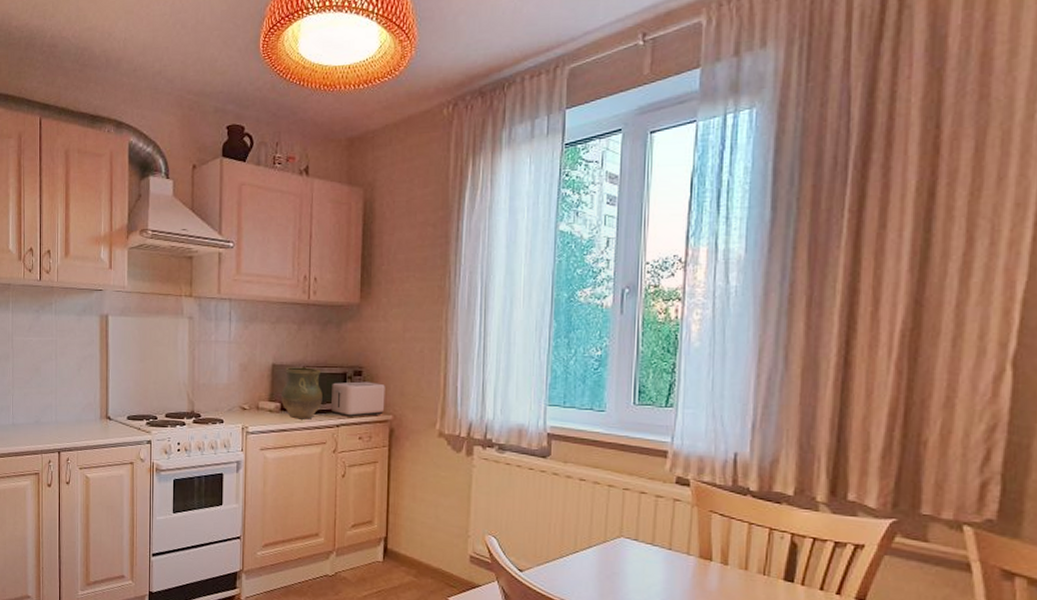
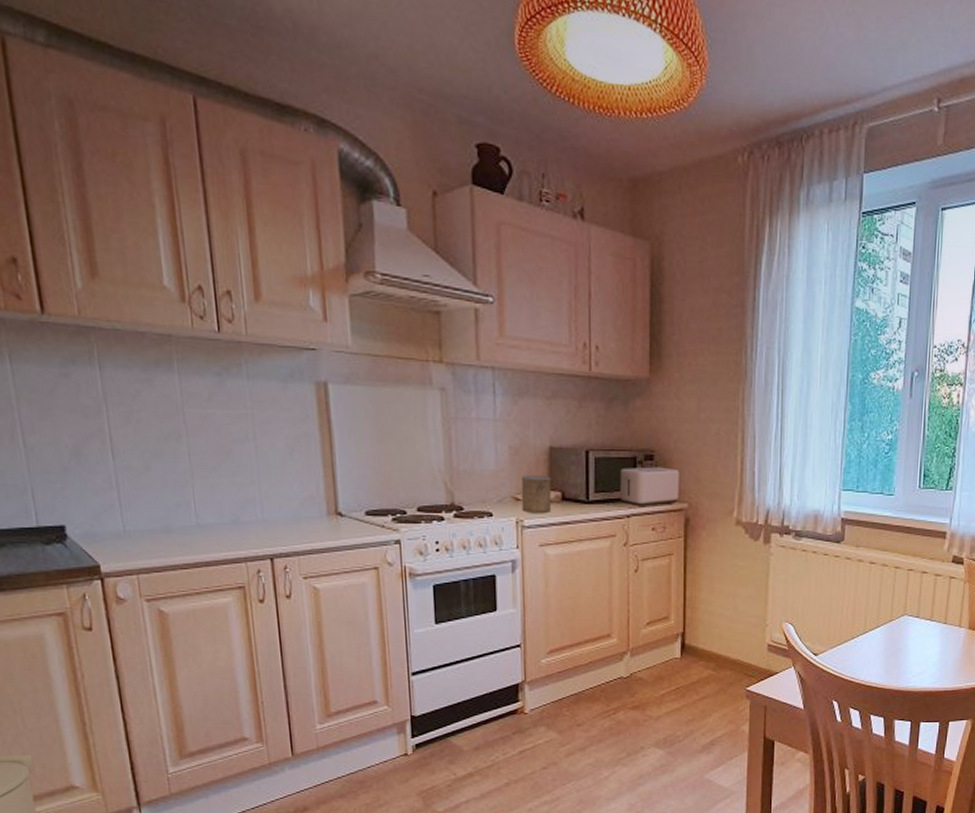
tin can: none [247,388,272,422] -> present [521,475,552,514]
ceramic jug: present [281,367,323,420] -> none [562,450,610,510]

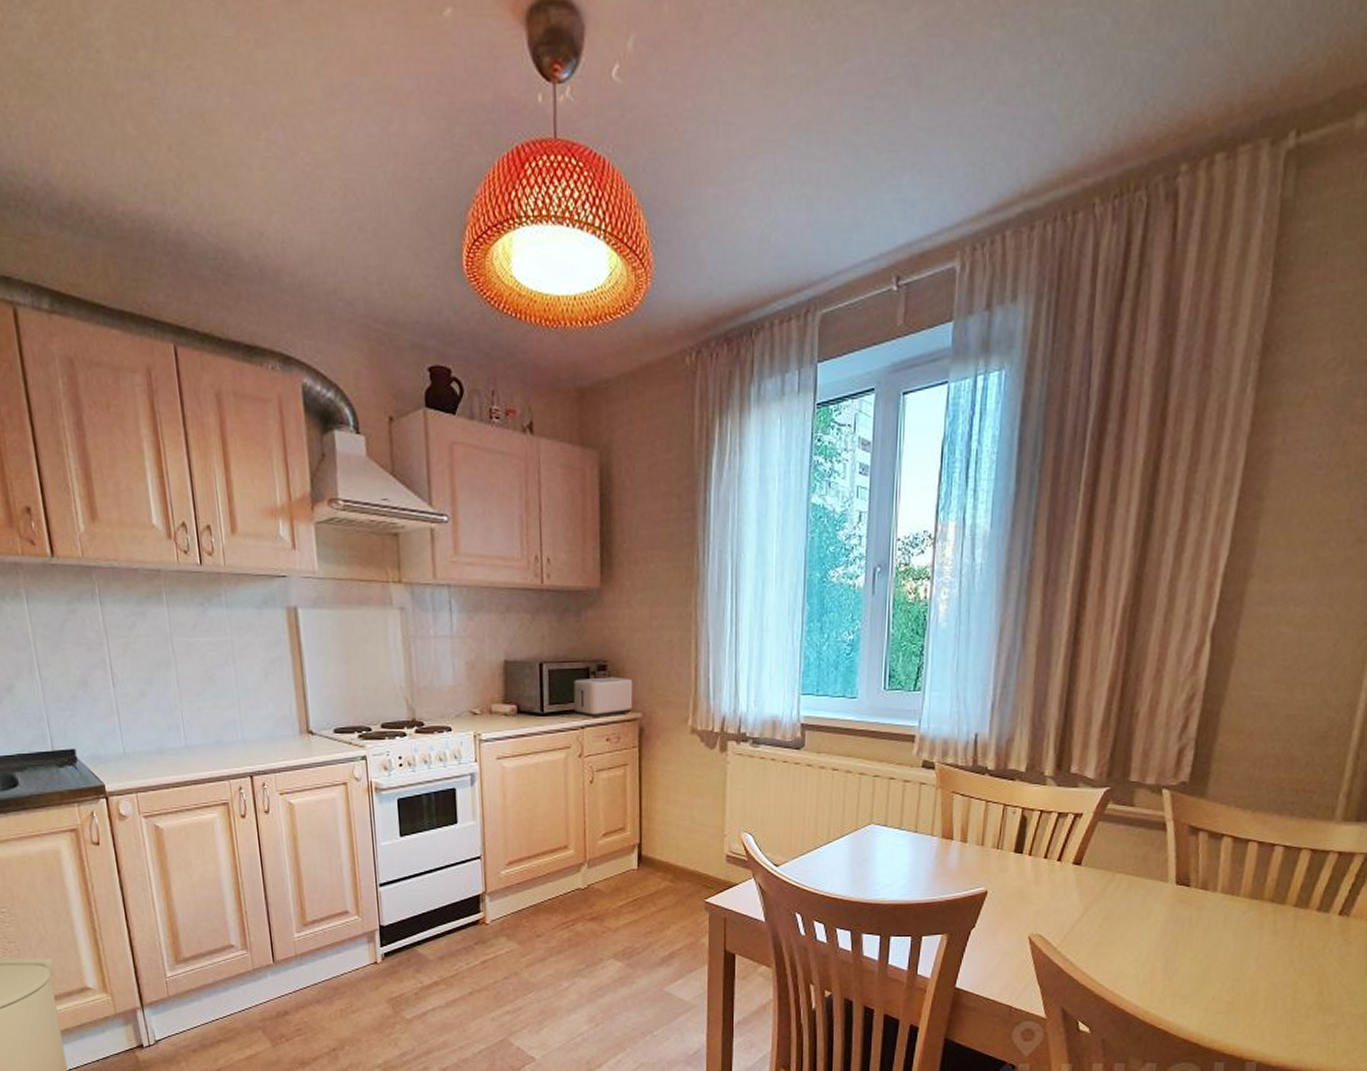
tin can: present [521,475,552,514] -> none [478,689,508,728]

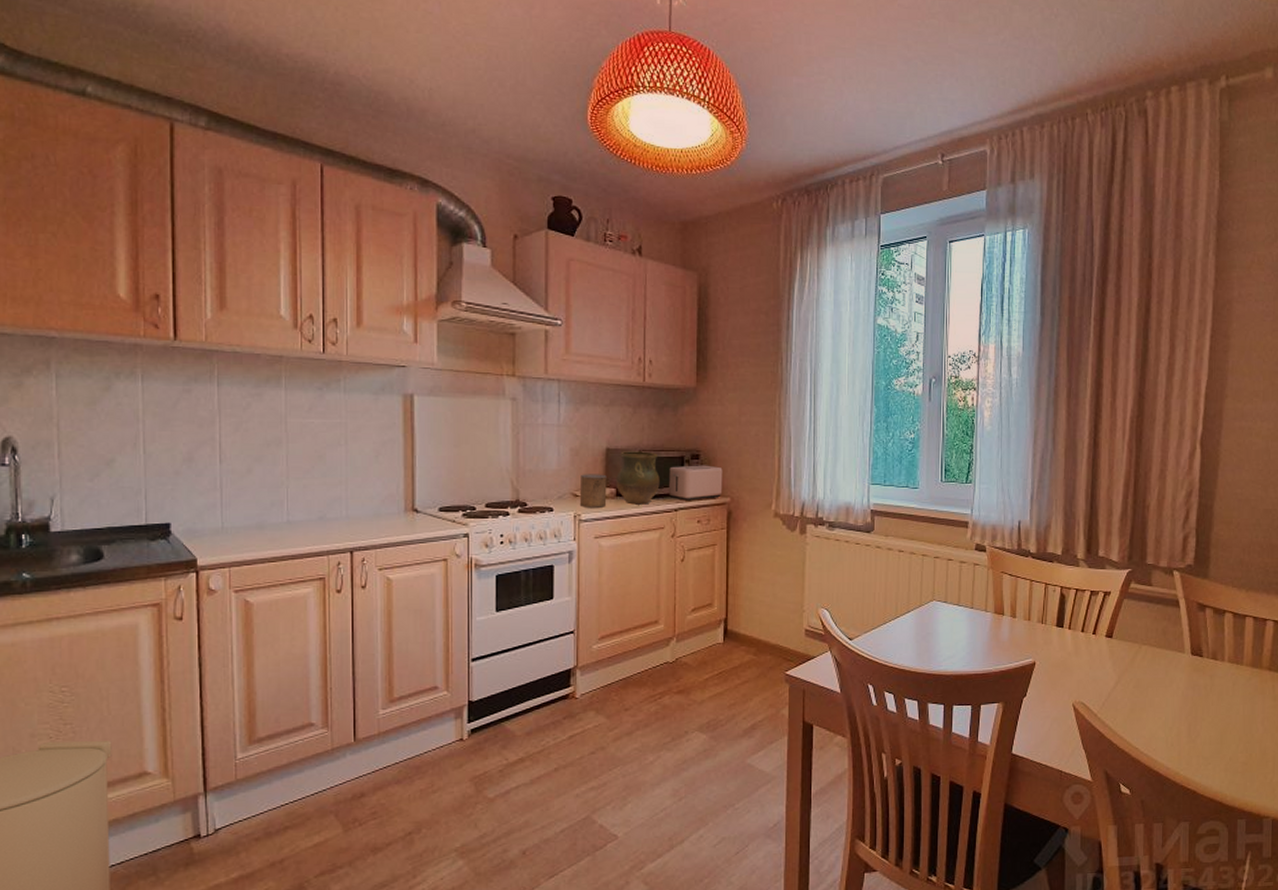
tin can: none [478,689,508,728] -> present [579,474,607,509]
ceramic jug: none [517,663,564,722] -> present [616,451,660,505]

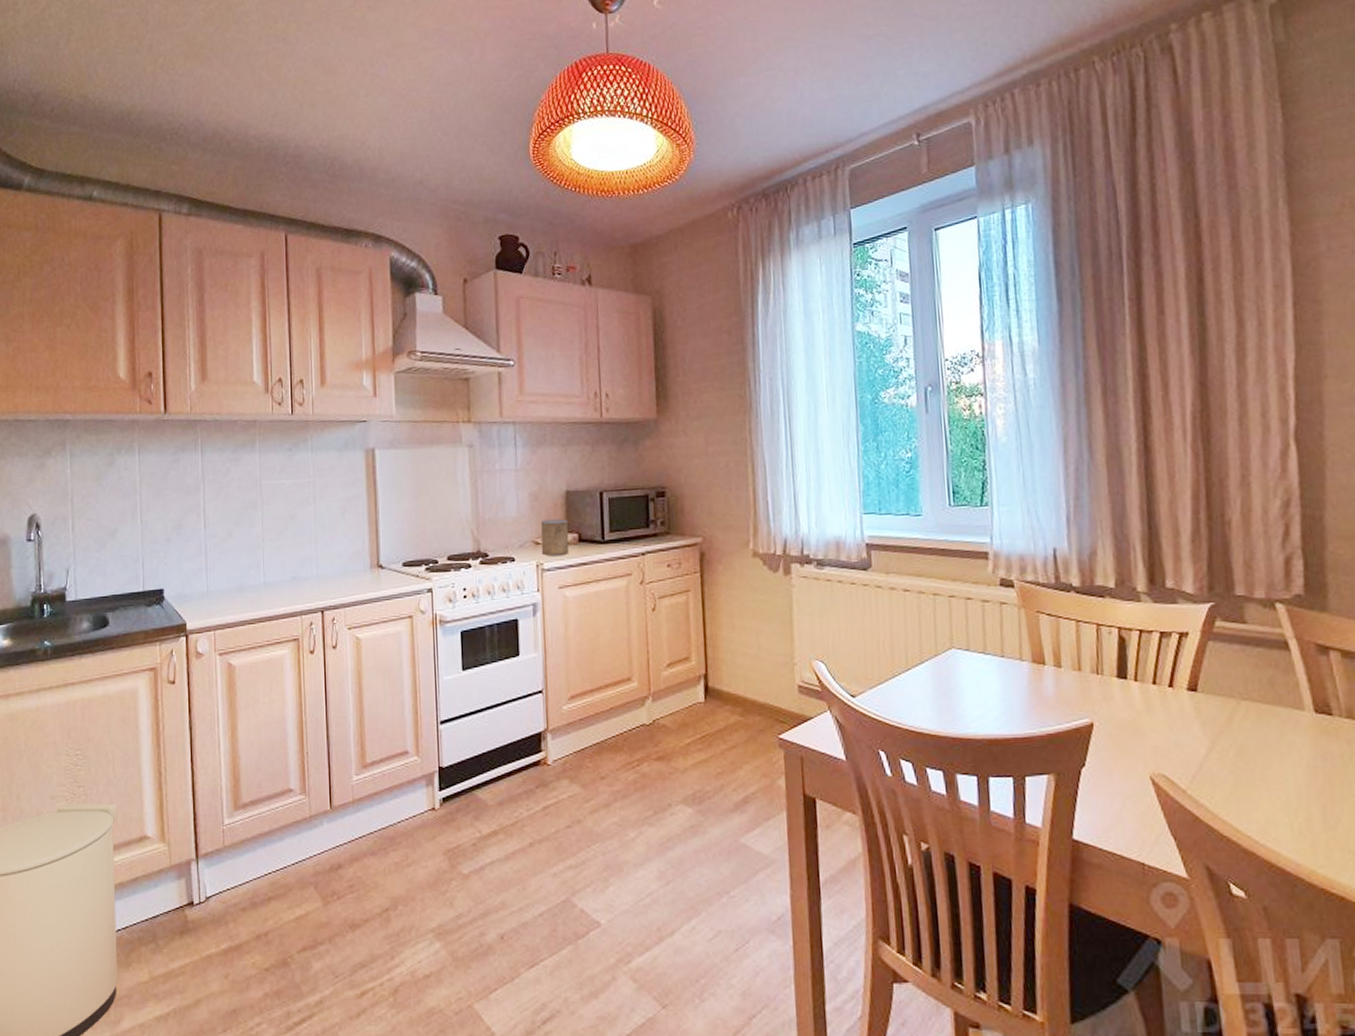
ceramic jug: present [616,451,660,505] -> none [578,491,624,550]
toaster: present [668,465,723,501] -> none [633,502,693,543]

